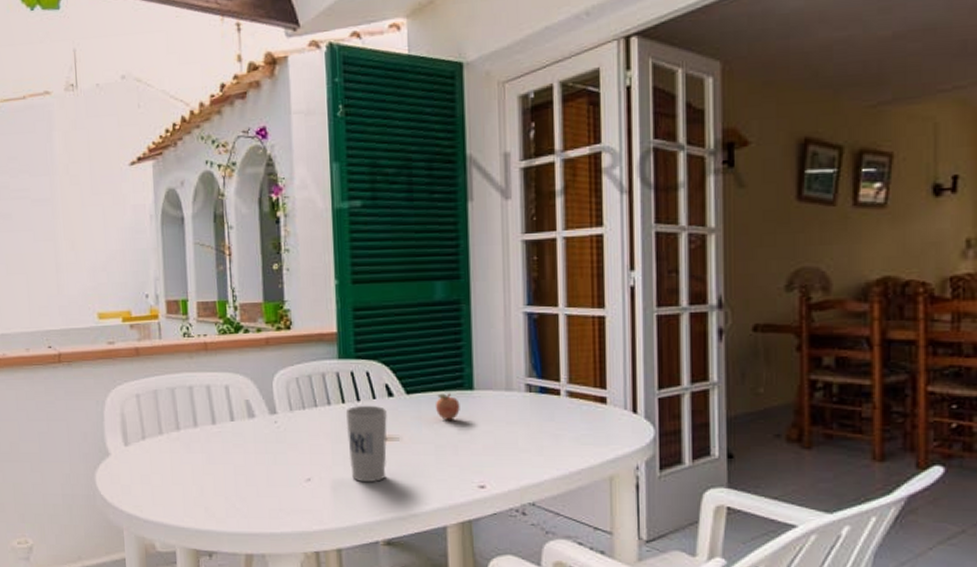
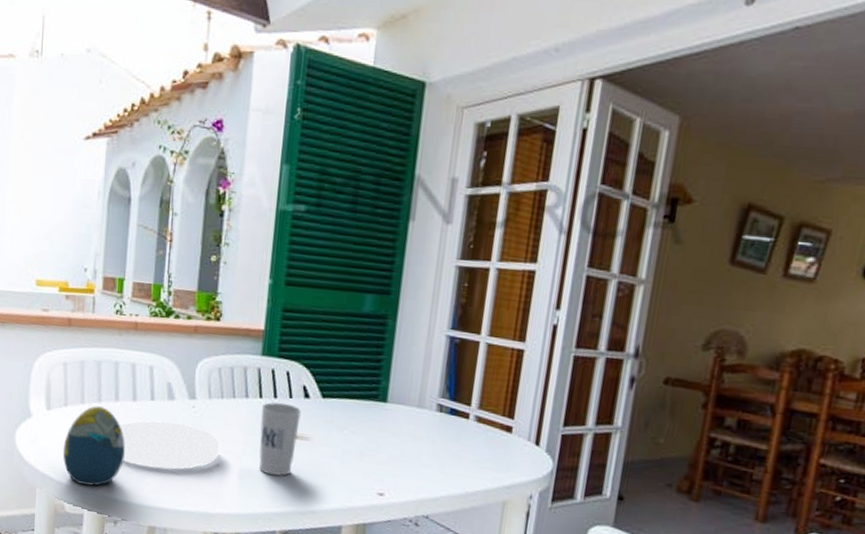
decorative egg: none [146,435,211,520] -> present [62,405,125,486]
plate: none [202,441,309,492] -> present [120,420,220,469]
fruit: present [435,393,460,420] -> none [347,401,372,428]

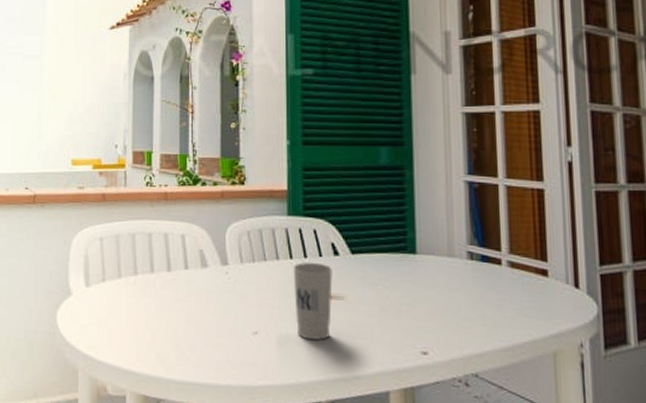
decorative egg: present [62,405,125,486] -> none [103,279,163,364]
plate: present [120,420,220,469] -> none [157,290,256,341]

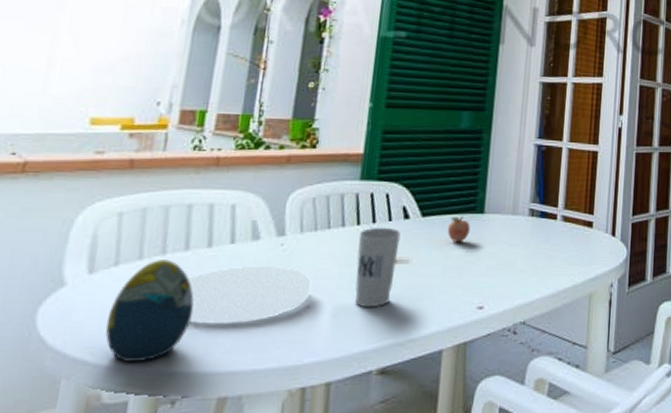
decorative egg: none [103,279,163,364] -> present [105,260,194,362]
plate: none [157,290,256,341] -> present [188,265,312,324]
fruit: none [378,255,403,283] -> present [447,216,470,243]

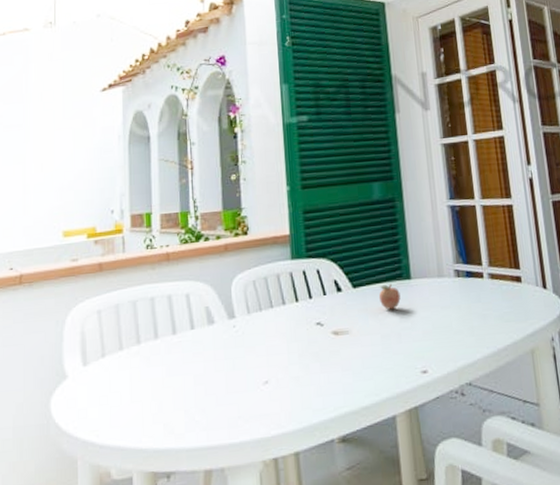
decorative egg: present [105,260,194,362] -> none [104,348,171,442]
plate: present [188,265,312,324] -> none [162,346,266,404]
cup: present [355,227,401,308] -> none [299,301,338,380]

